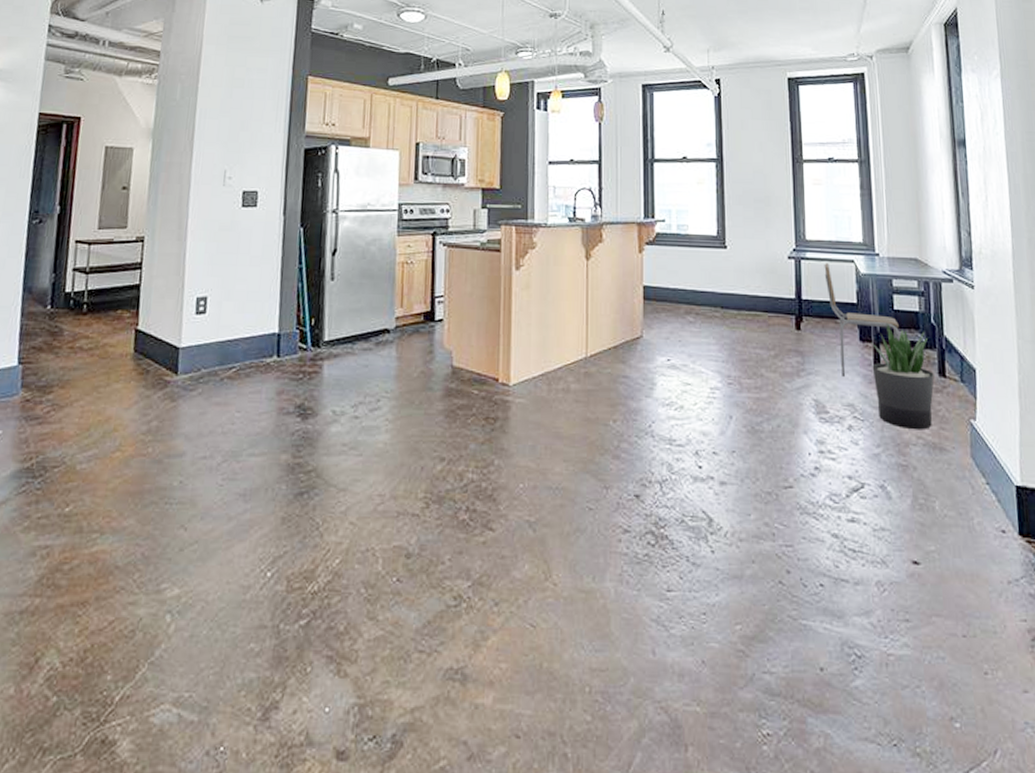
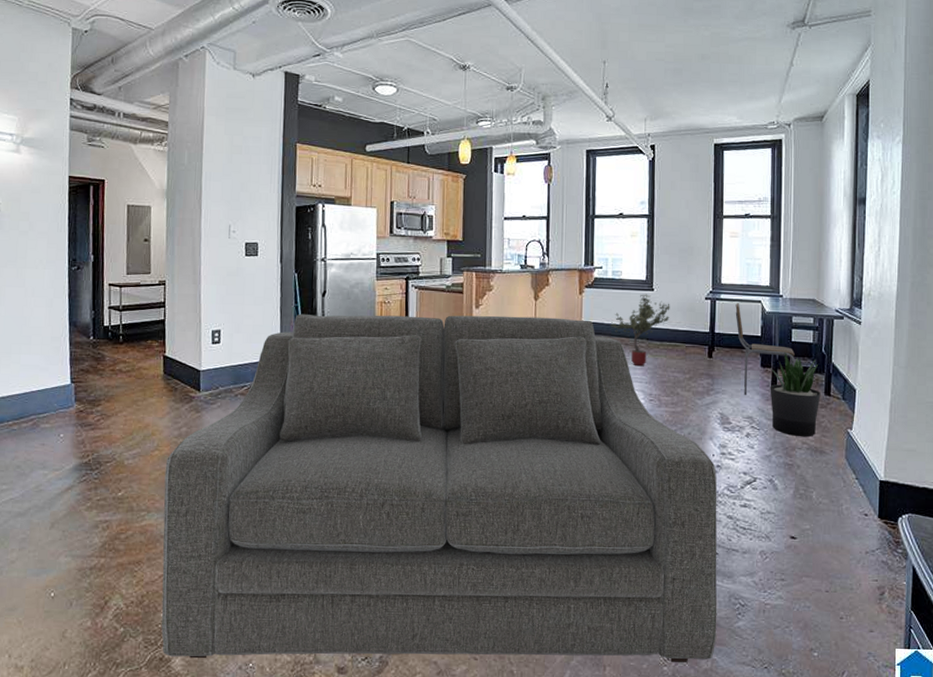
sofa: none [106,276,829,741] -> present [161,313,718,663]
potted tree: none [677,252,748,341] -> present [610,294,670,367]

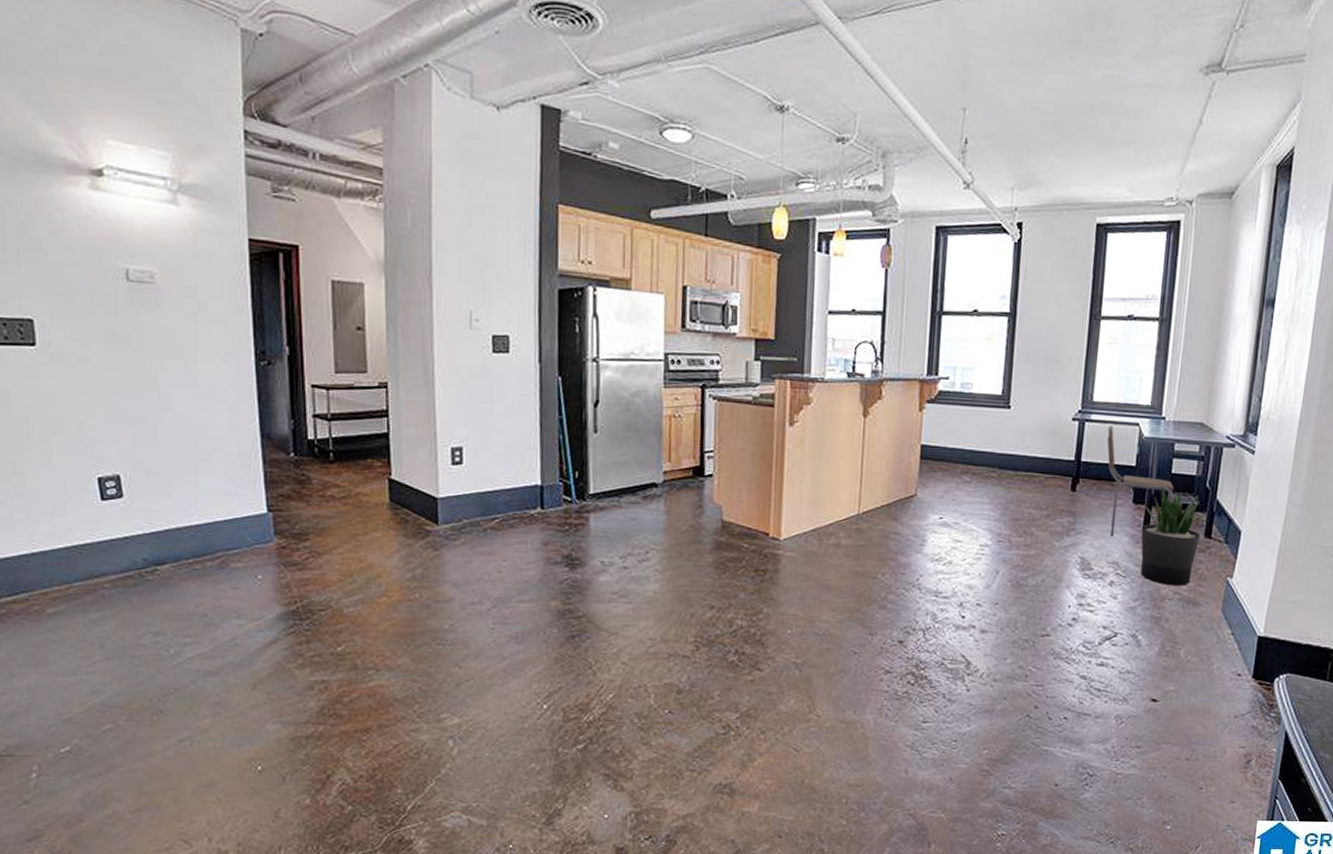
sofa: present [161,313,718,663] -> none [396,428,1072,840]
potted tree: present [610,294,670,367] -> none [955,412,1030,501]

